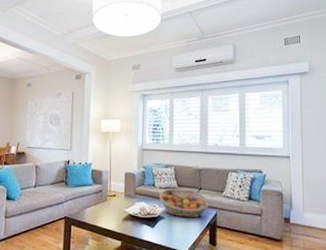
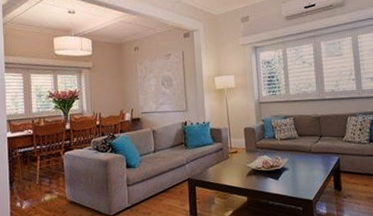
fruit basket: present [159,189,209,218] -> none [281,138,331,167]

